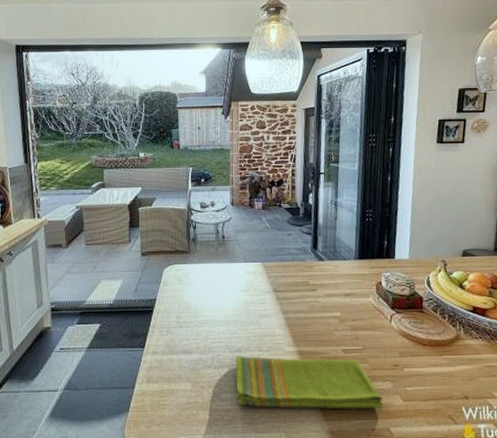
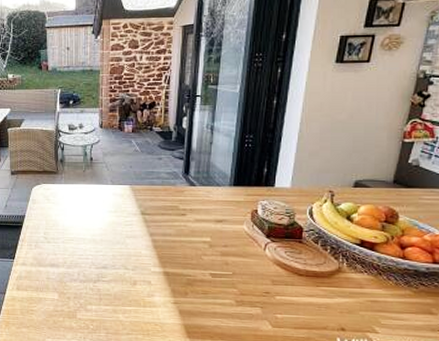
dish towel: present [235,356,383,409] -> none [100,272,250,331]

